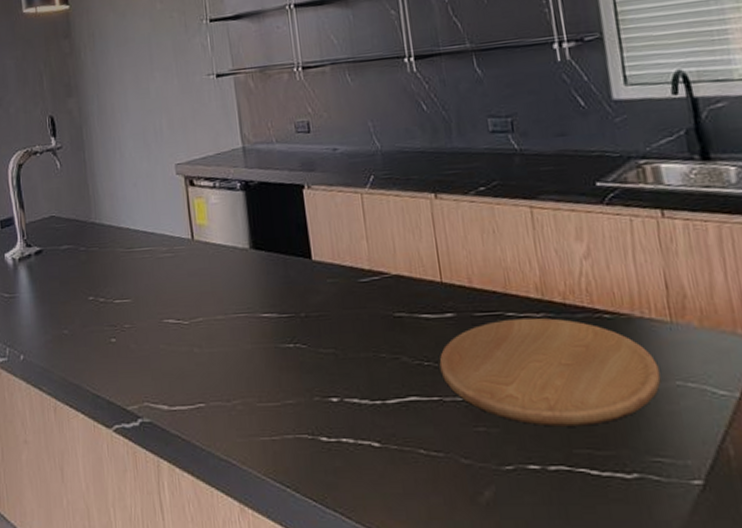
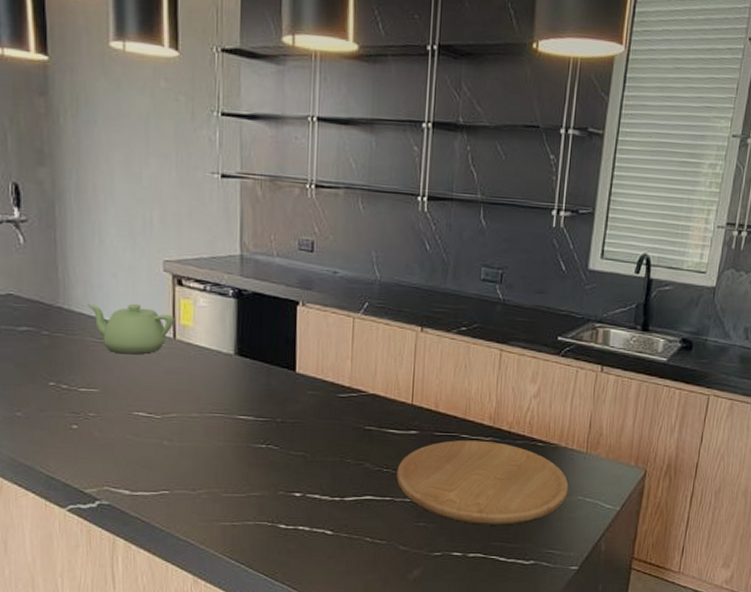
teapot: none [115,210,191,261] -> present [87,304,174,354]

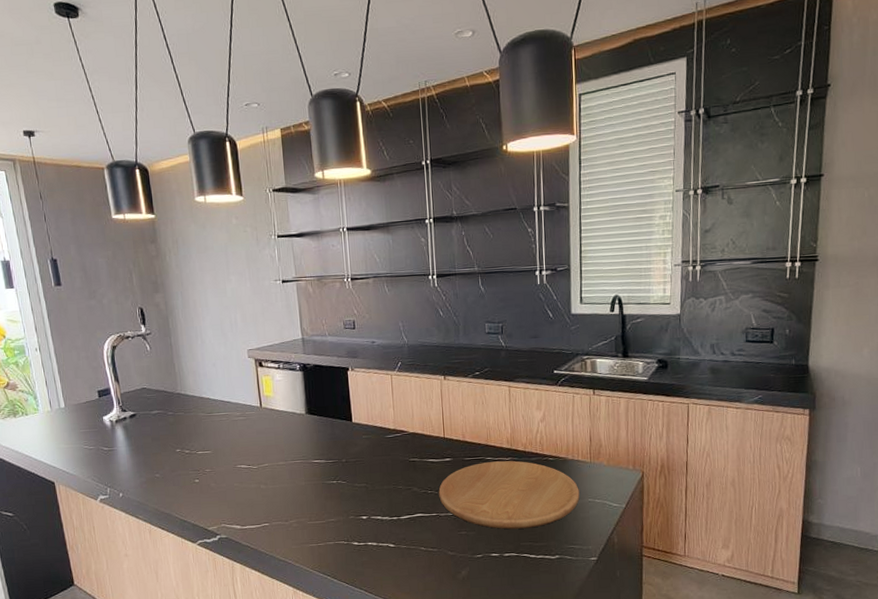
teapot: present [87,304,174,354] -> none [197,385,260,423]

